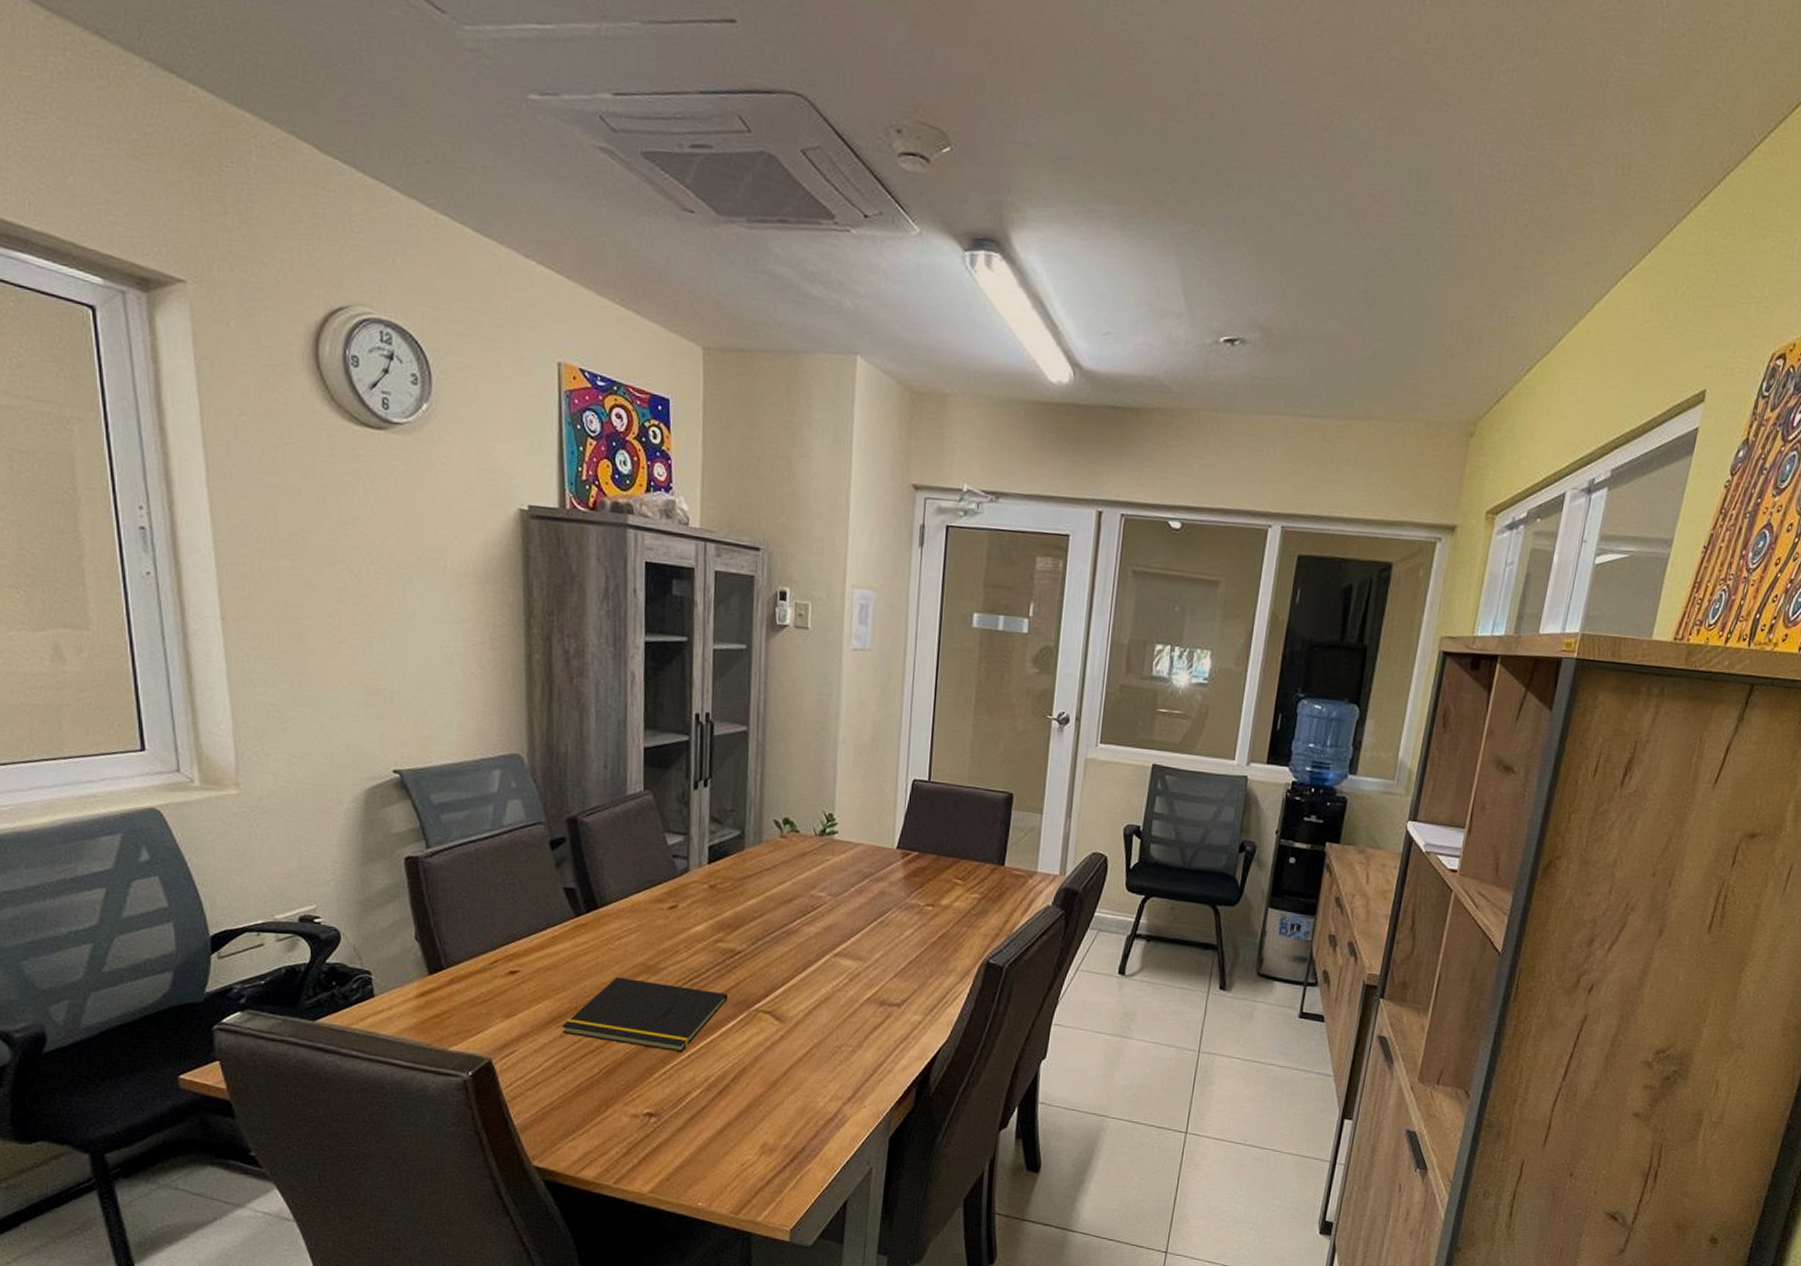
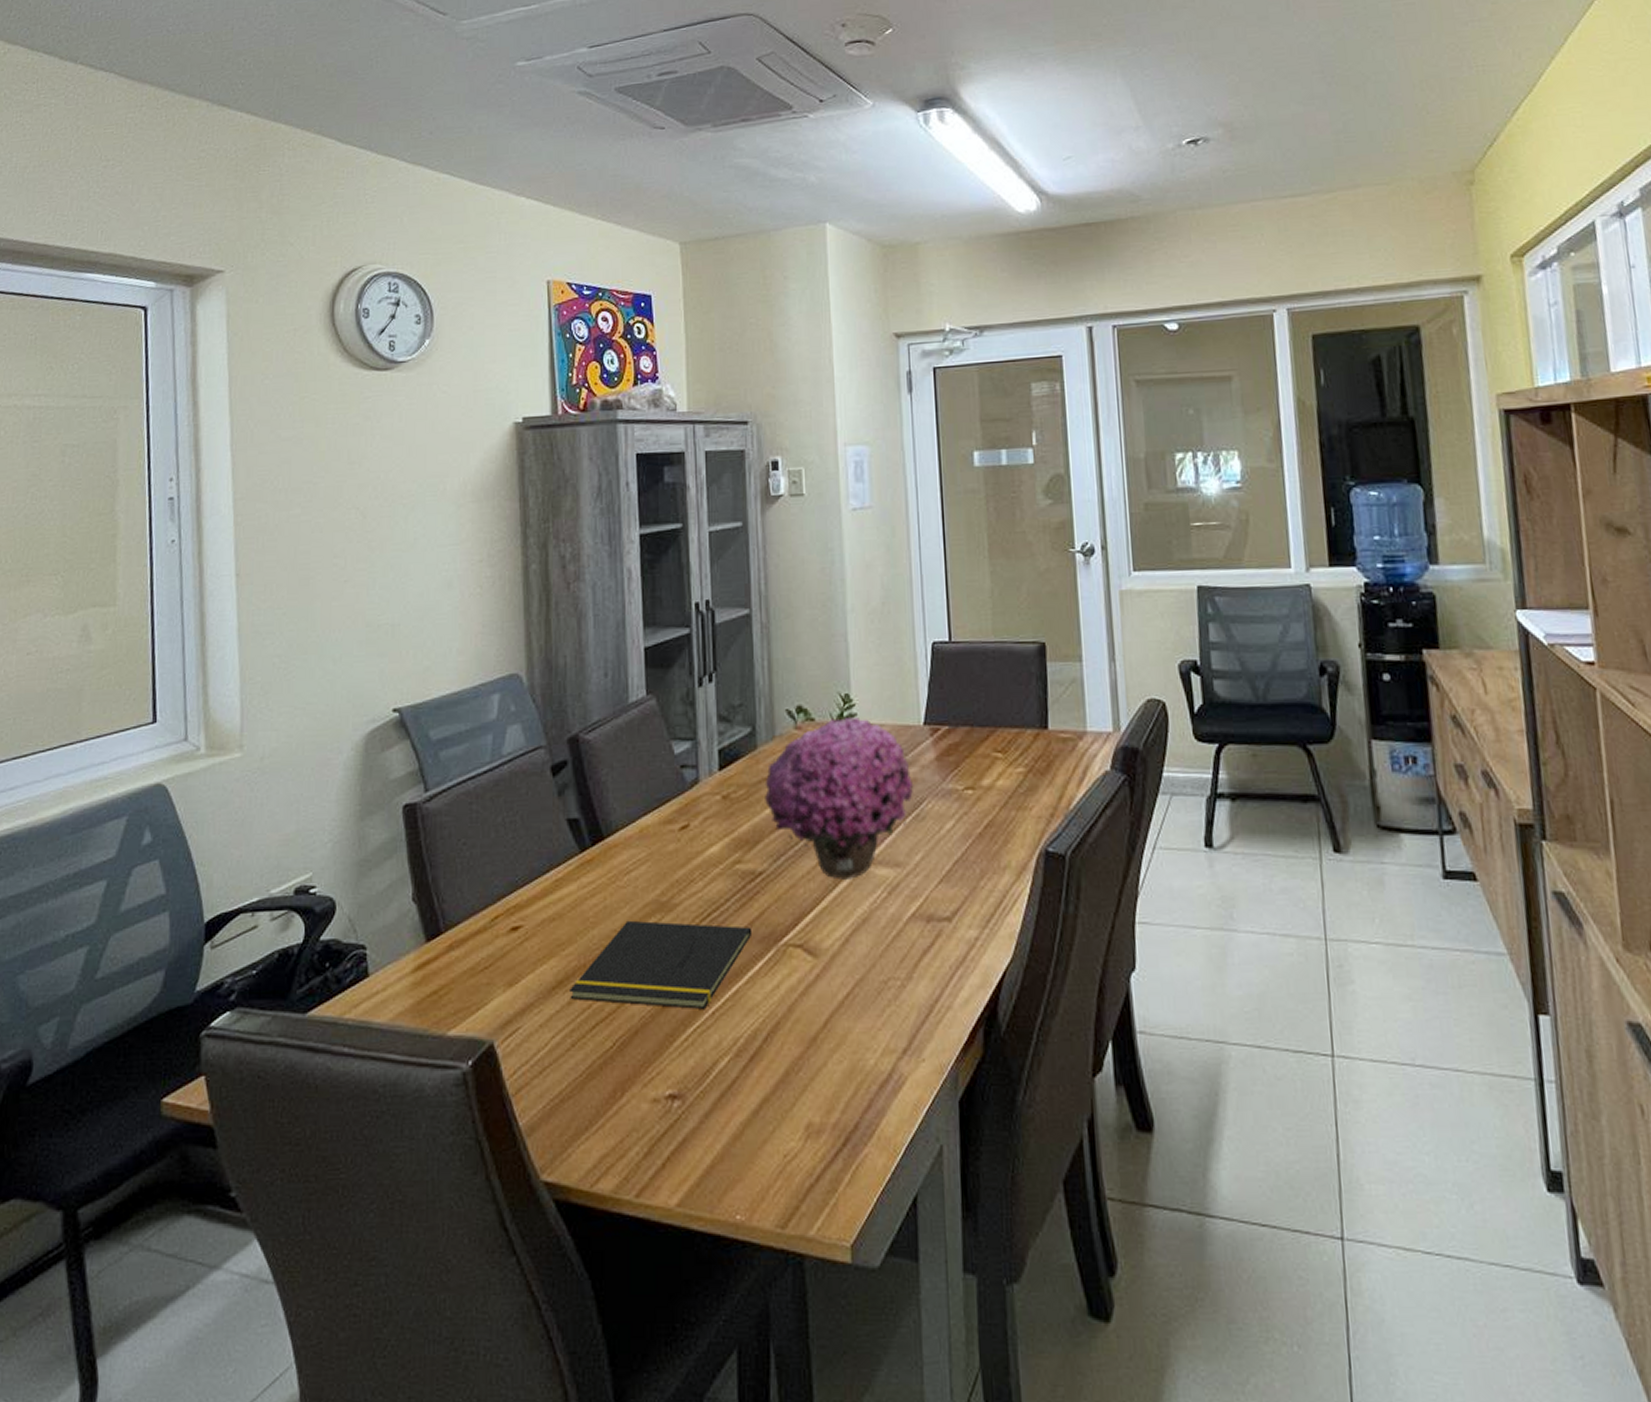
flower: none [747,833,882,966] -> present [763,717,914,880]

